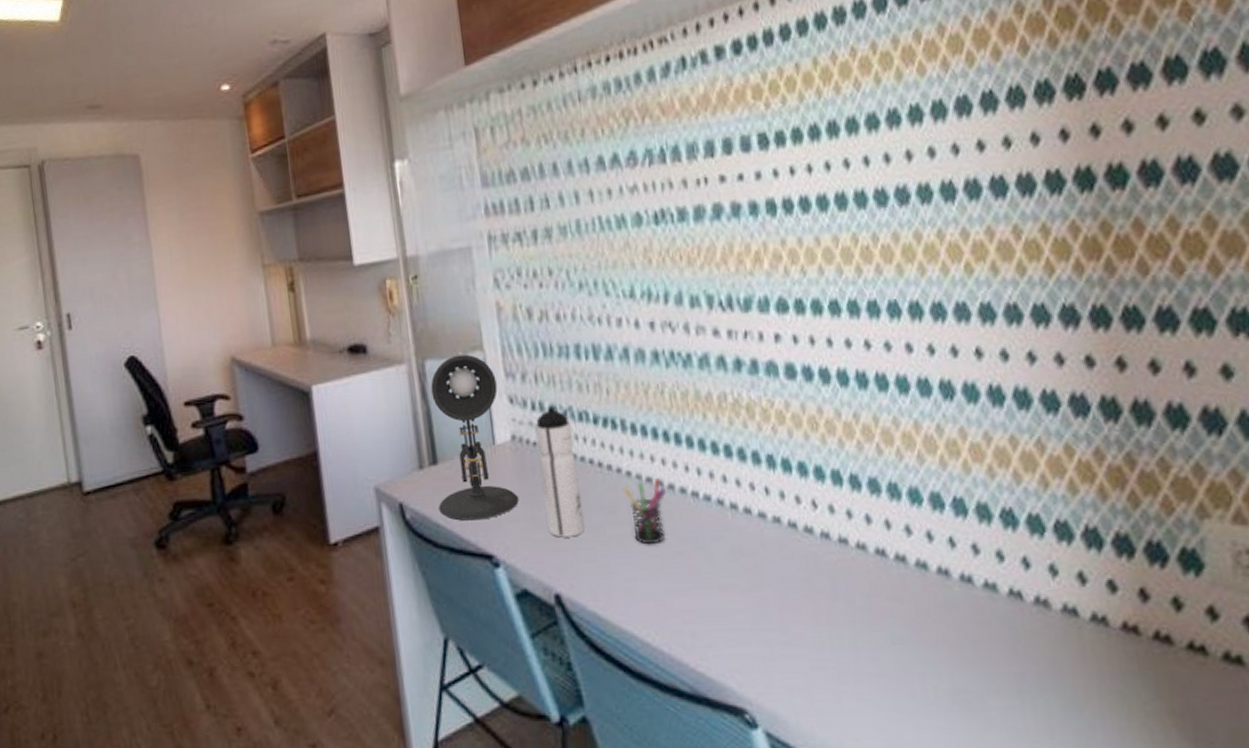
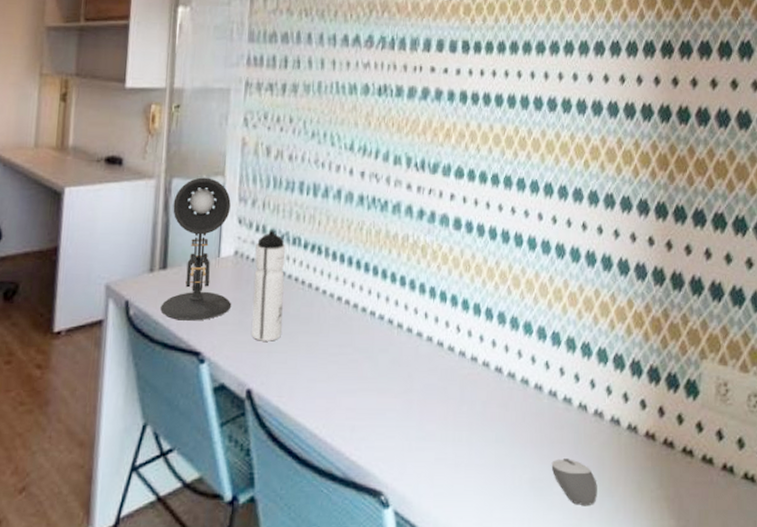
pen holder: present [622,478,667,545] -> none [317,298,352,352]
computer mouse: none [979,663,1058,723] -> present [551,459,597,505]

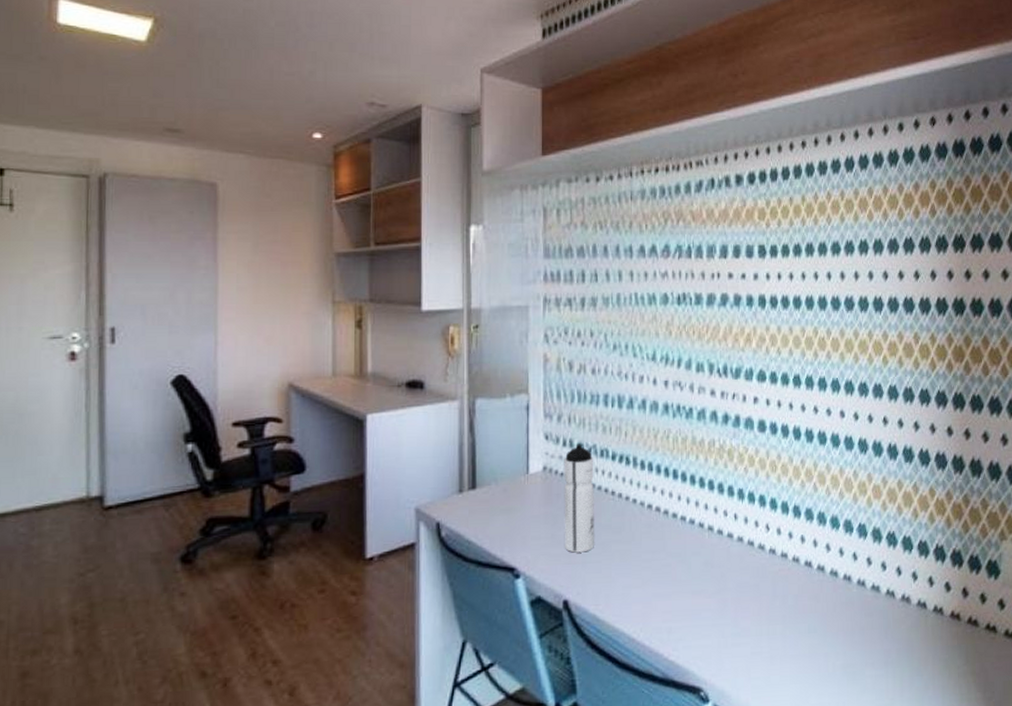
desk lamp: present [160,177,232,321] -> none [472,396,543,538]
computer mouse: present [551,459,597,505] -> none [862,643,907,686]

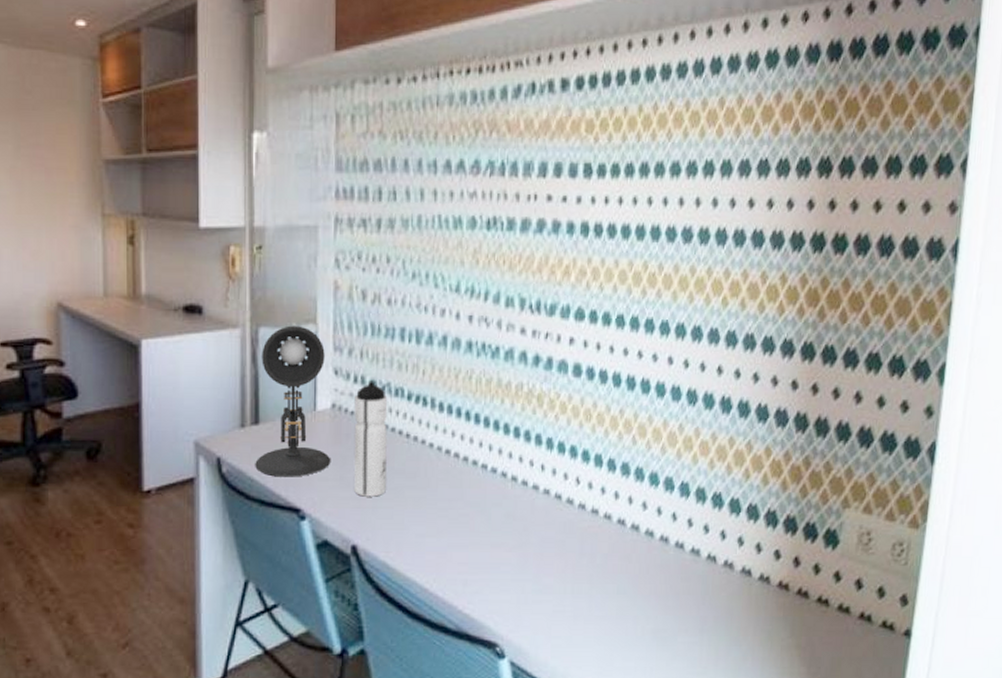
desk lamp: none [472,396,543,538] -> present [255,325,331,477]

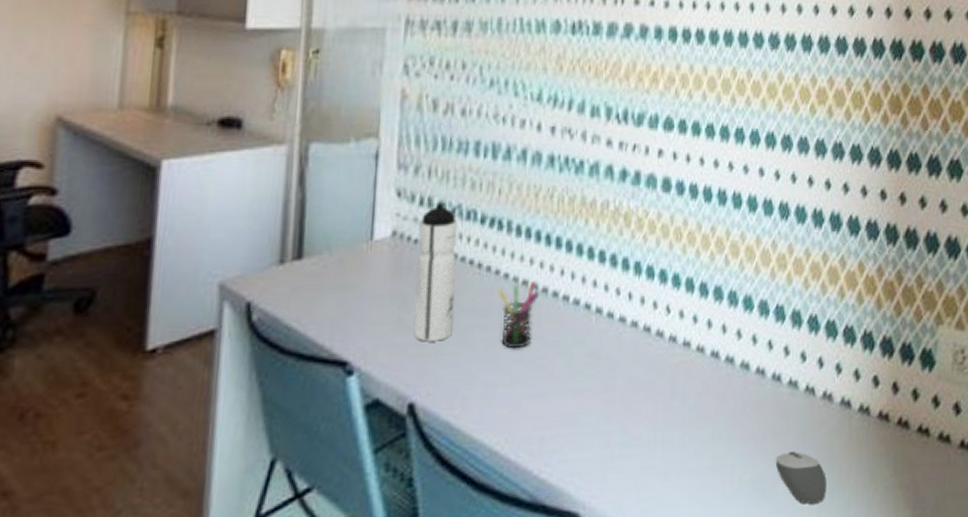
desk lamp: present [255,325,331,477] -> none [294,140,389,323]
pen holder: none [424,451,462,507] -> present [497,281,541,349]
computer mouse: none [676,609,725,654] -> present [775,451,827,504]

